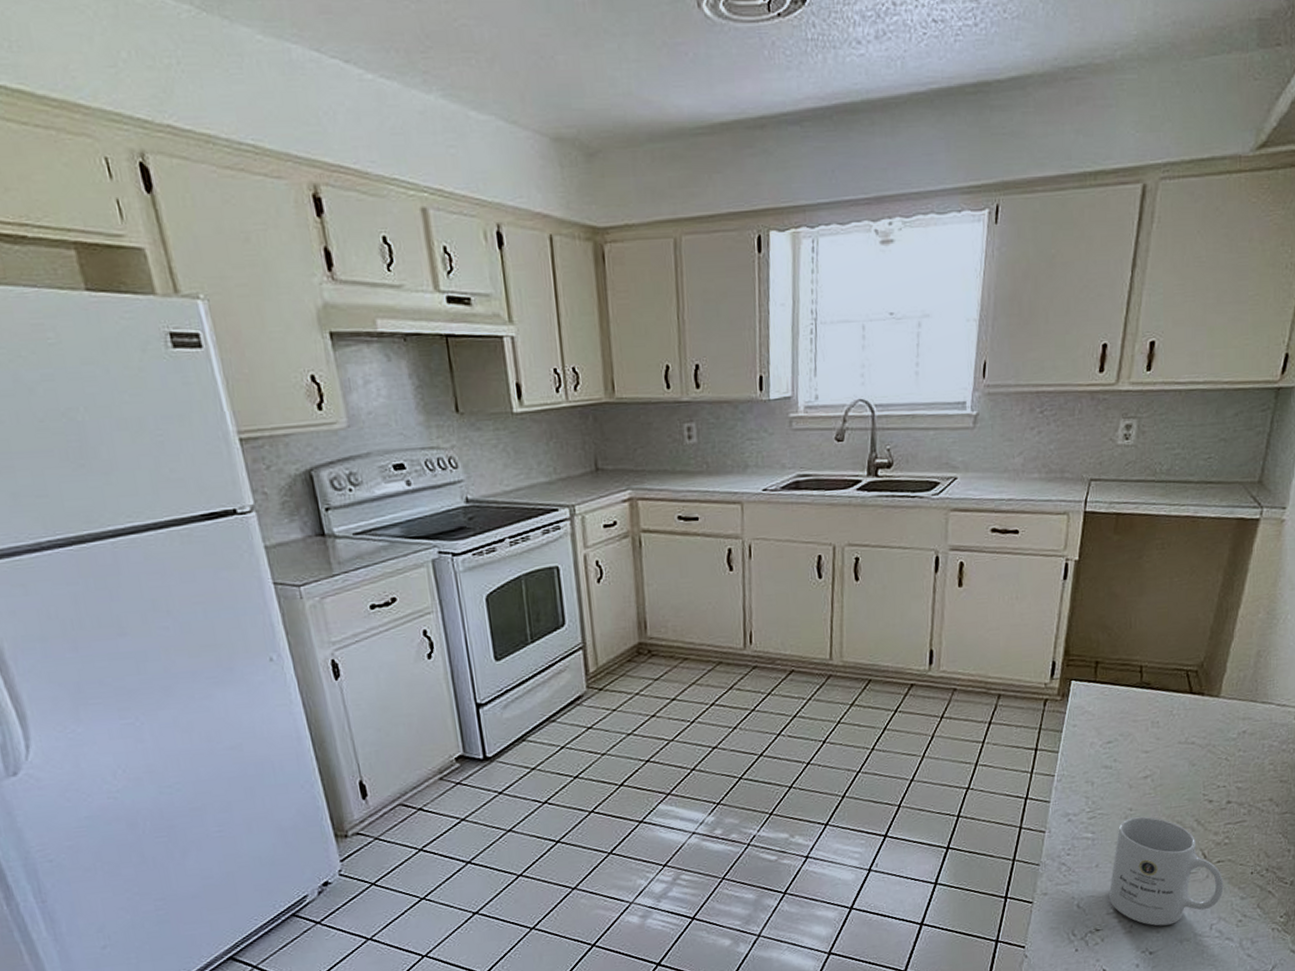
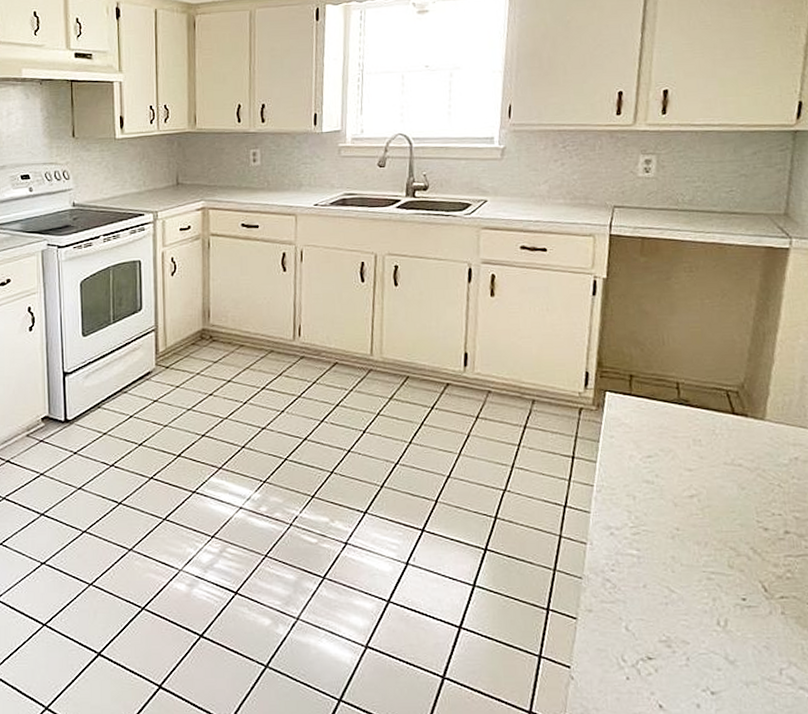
mug: present [1108,816,1224,926] -> none [659,538,791,663]

